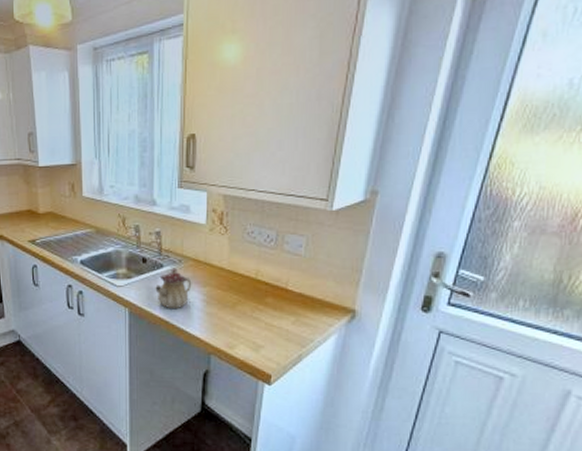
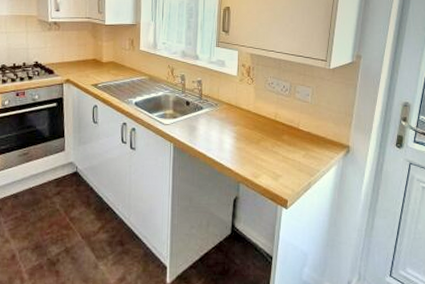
teapot: present [155,268,192,310] -> none [196,110,225,145]

